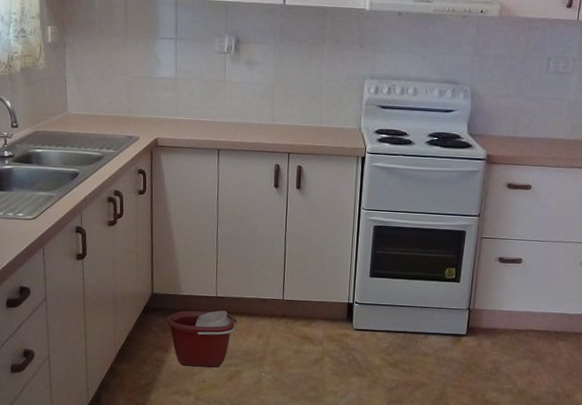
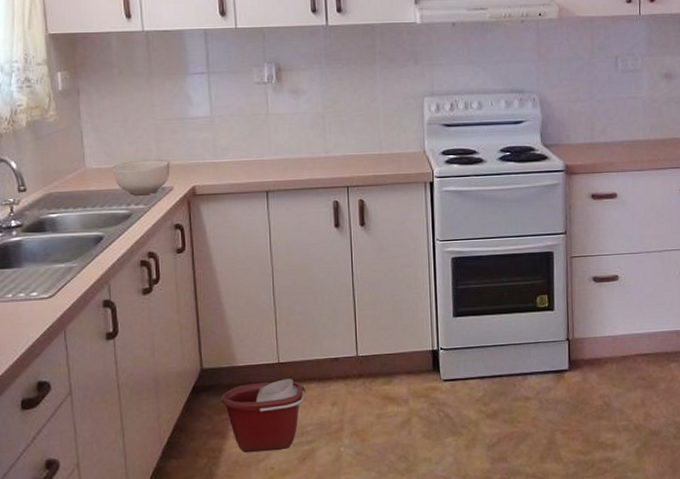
bowl: none [89,110,138,142] -> present [112,159,170,196]

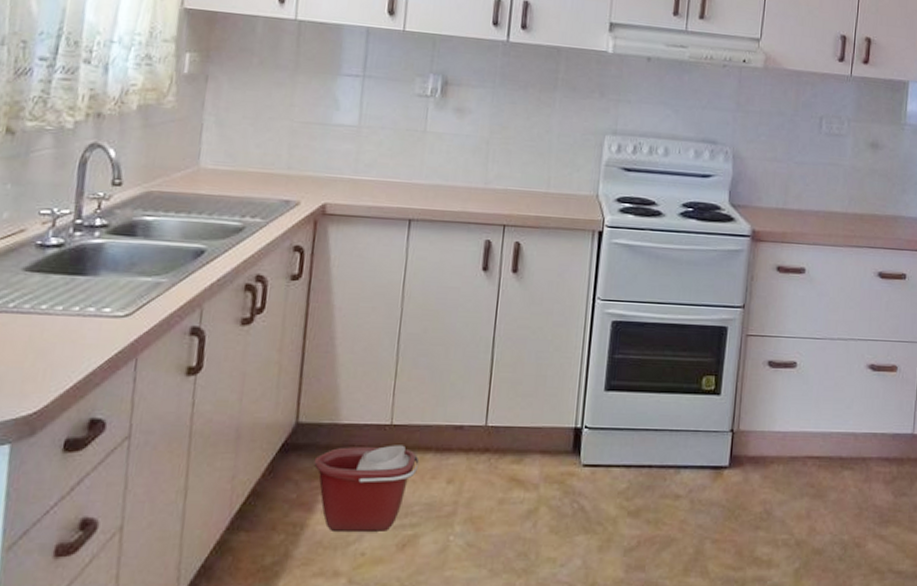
bowl: present [112,159,170,196] -> none [230,165,302,208]

